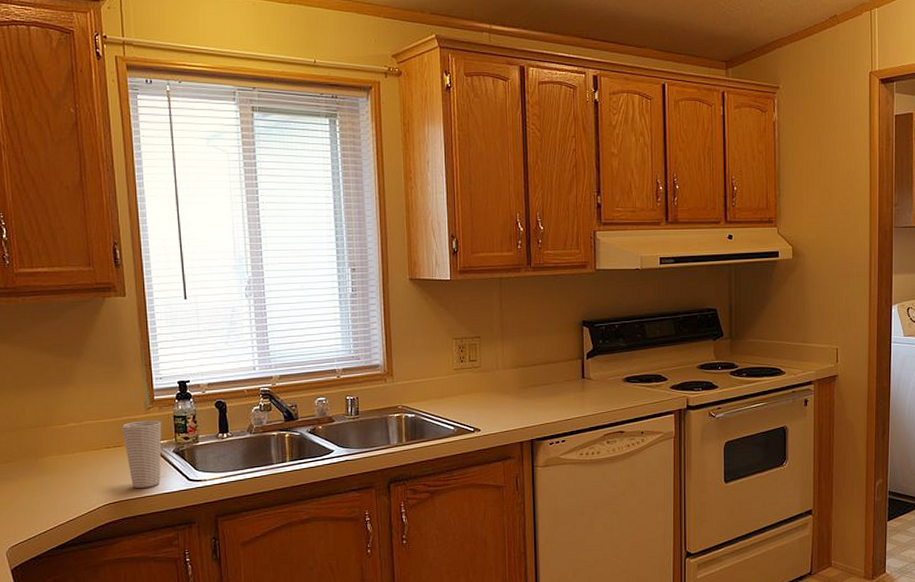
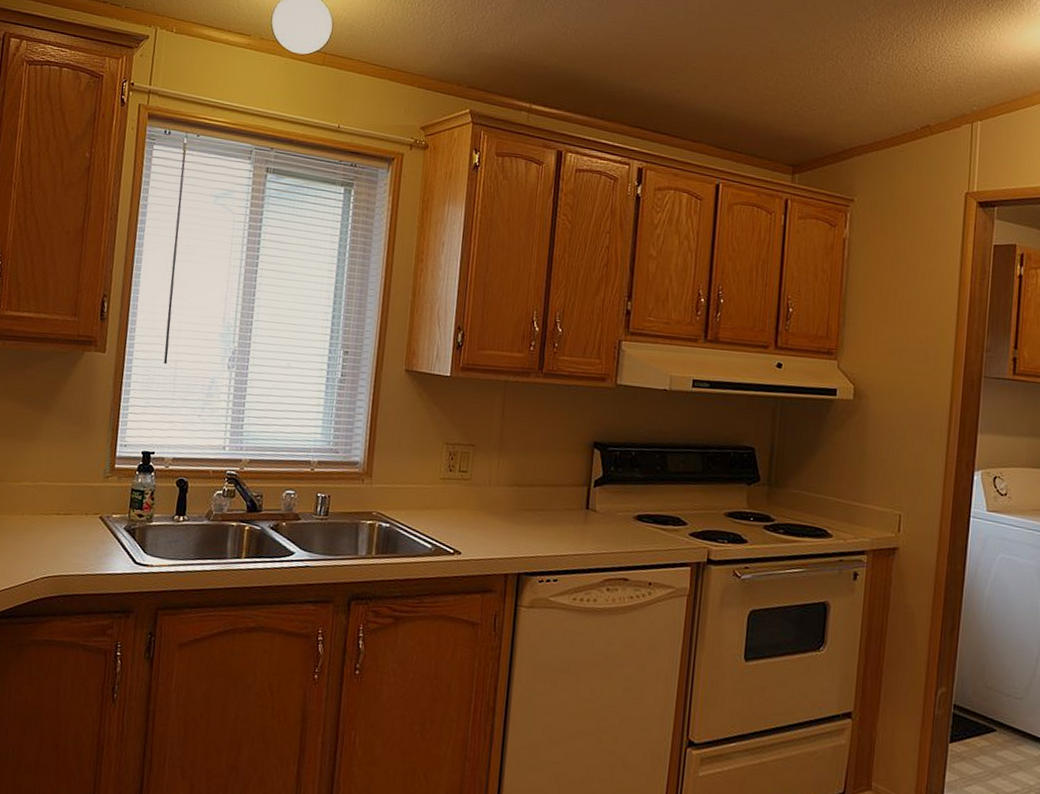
cup: present [122,420,162,488] -> none [75,489,118,565]

